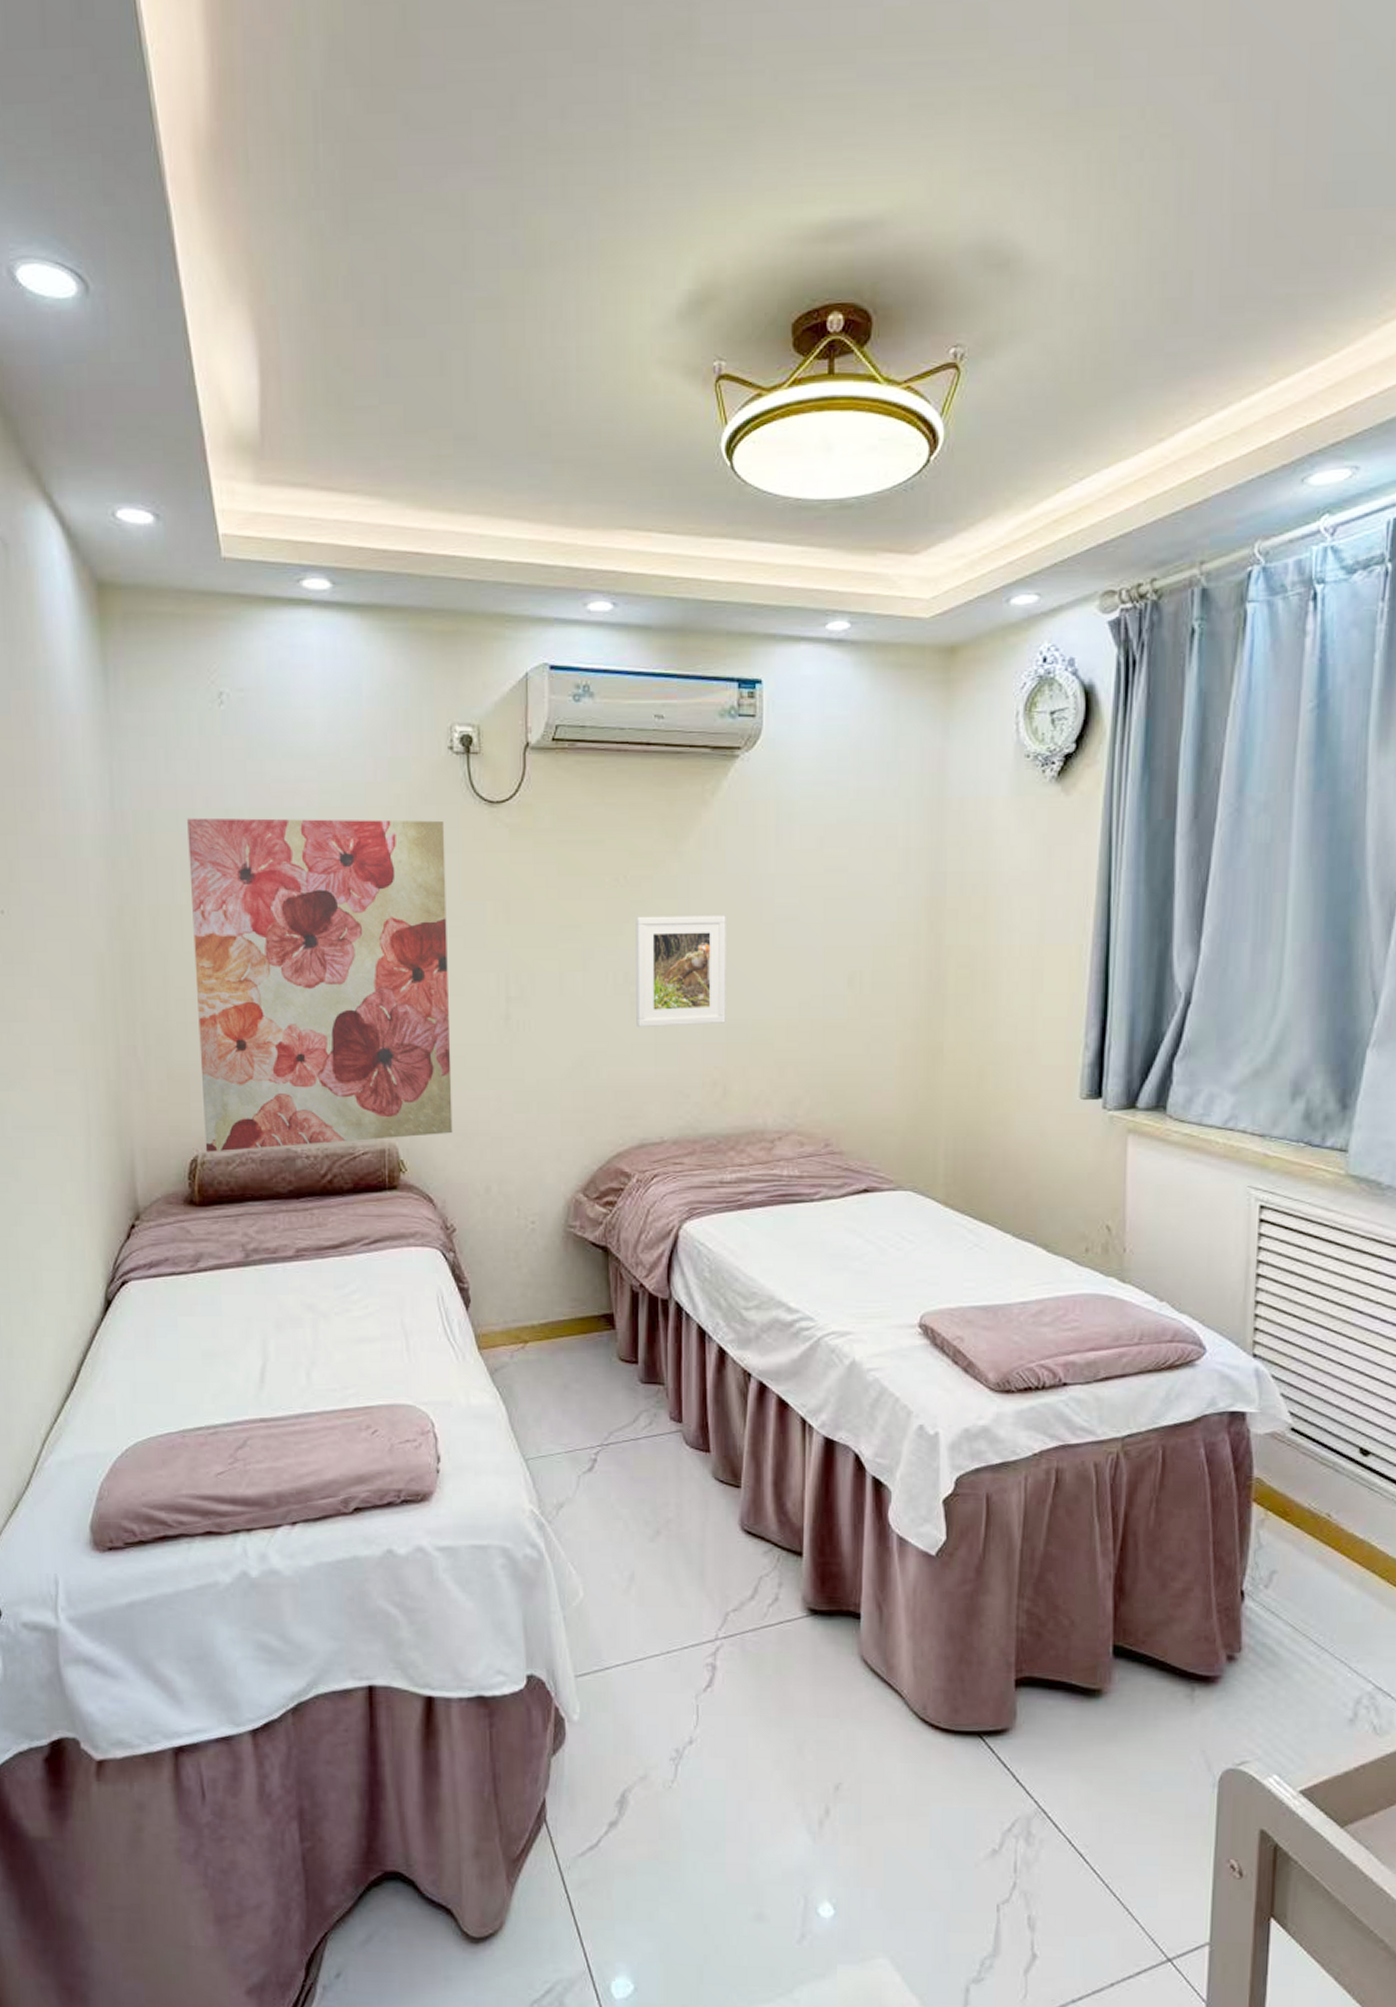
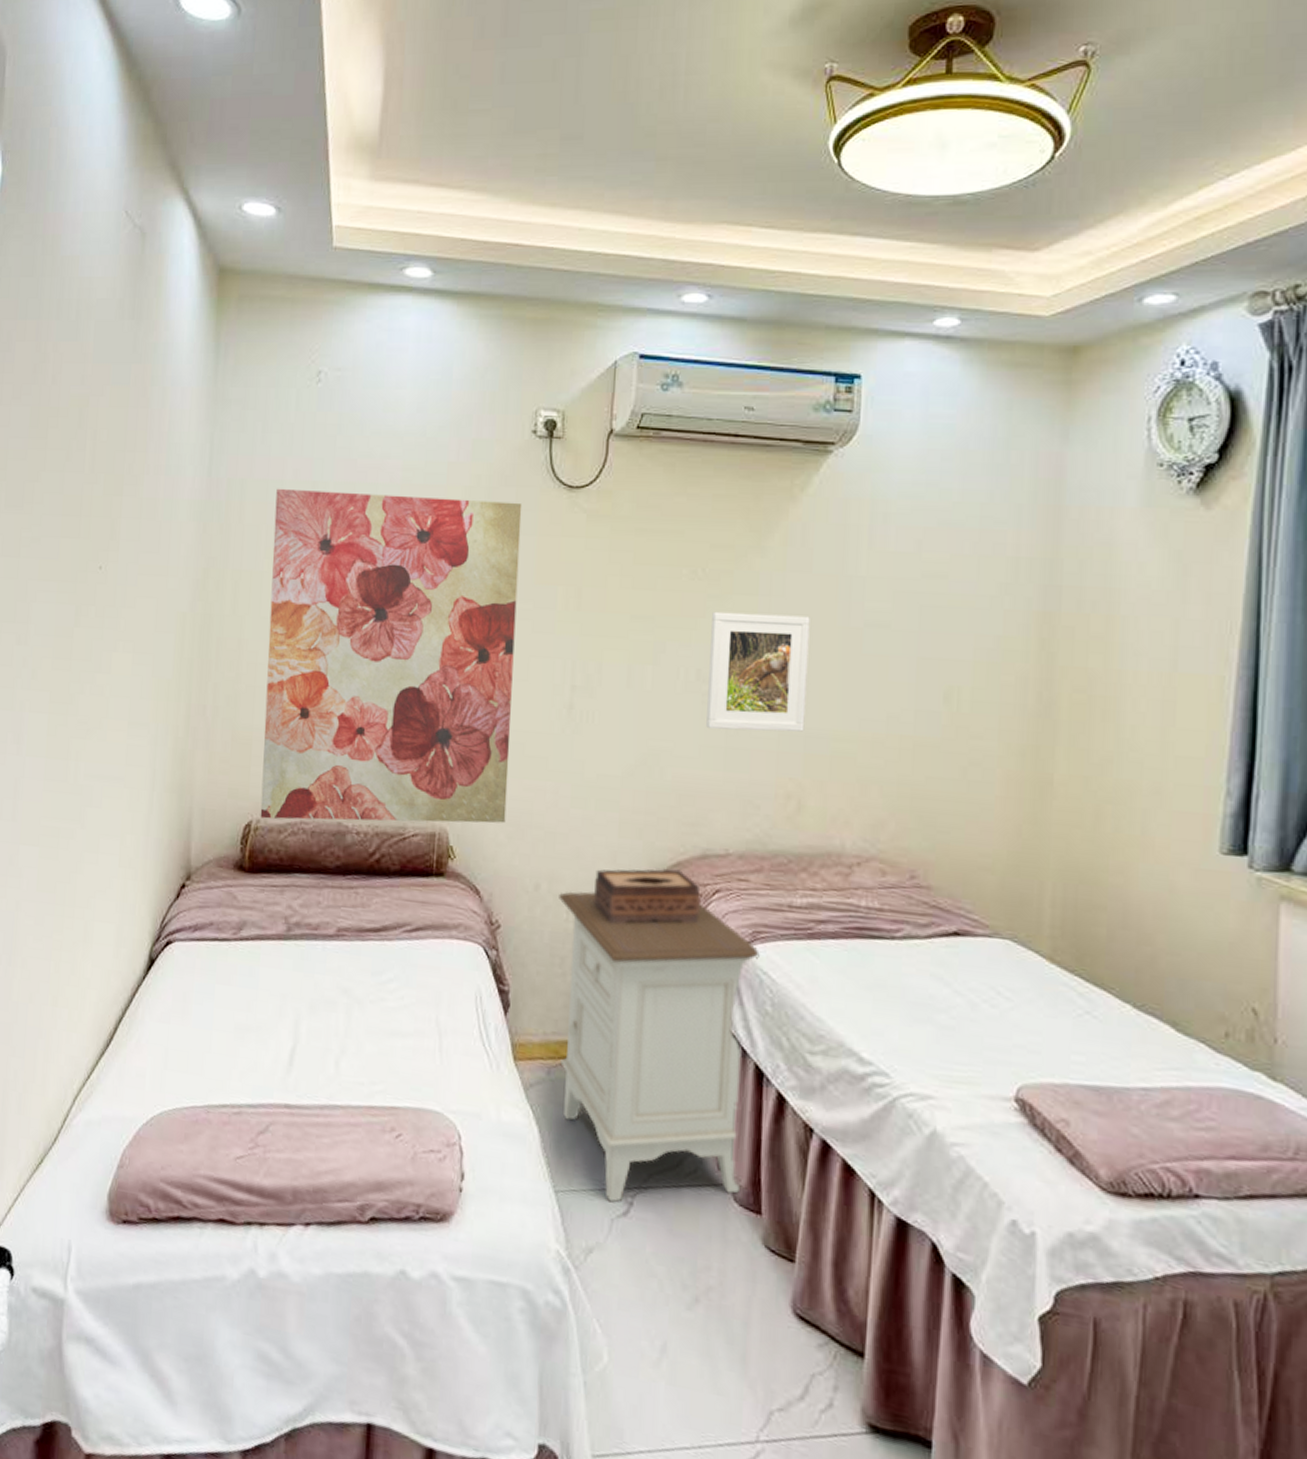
nightstand: none [509,1189,696,1462] -> present [559,891,760,1203]
tissue box: none [542,1160,642,1216] -> present [594,868,702,925]

